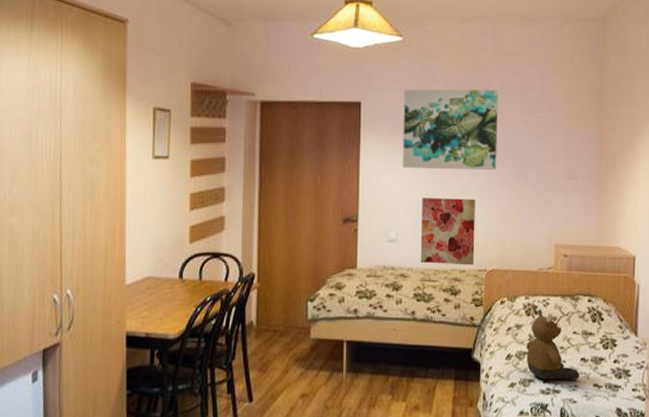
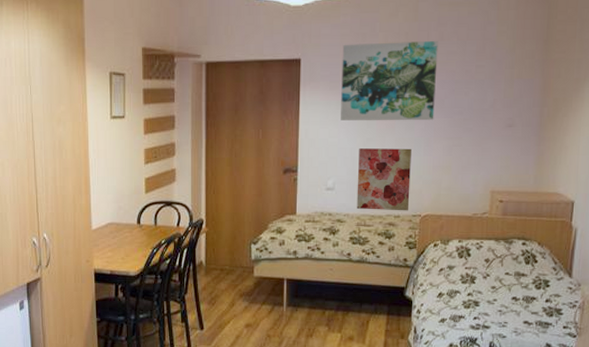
bear: present [526,309,579,381] -> none [457,252,510,318]

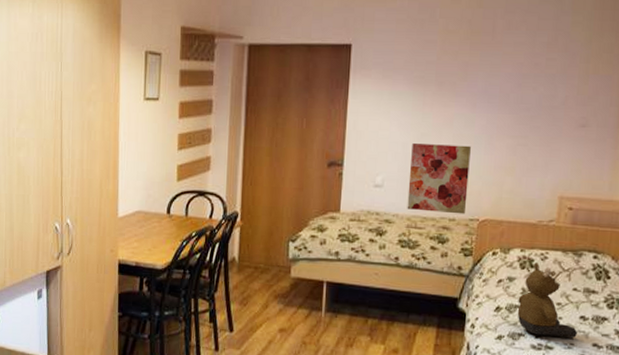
wall art: present [341,41,438,121] -> none [393,29,505,117]
bear: none [457,252,510,318] -> present [517,263,577,339]

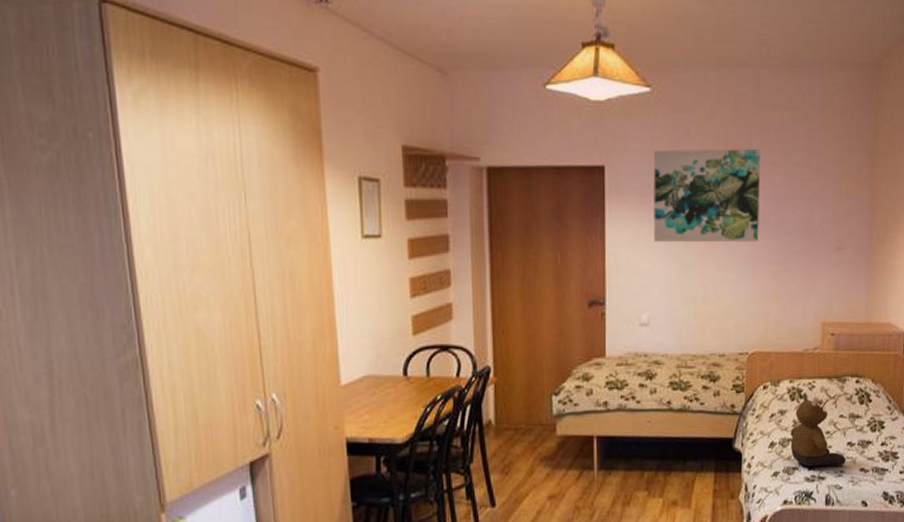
wall art: none [393,29,505,117] -> present [653,149,761,243]
wall art: present [407,143,471,214] -> none [675,275,735,349]

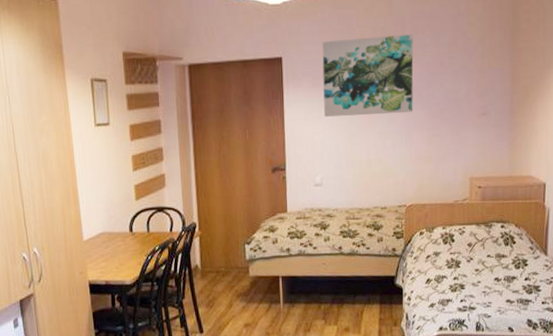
bear: present [790,393,846,467] -> none [444,237,493,299]

